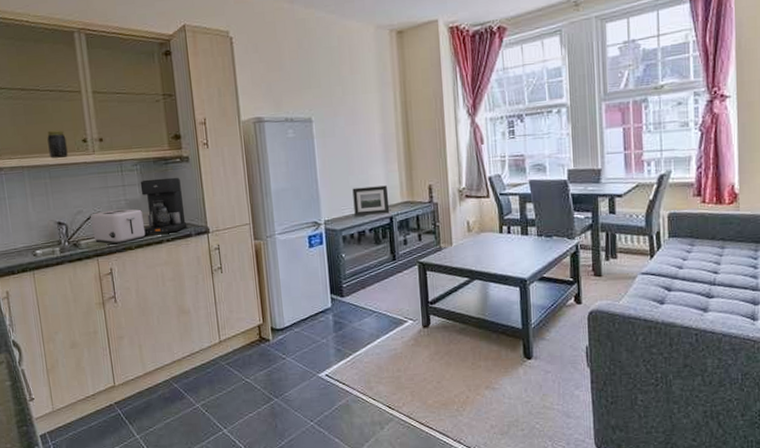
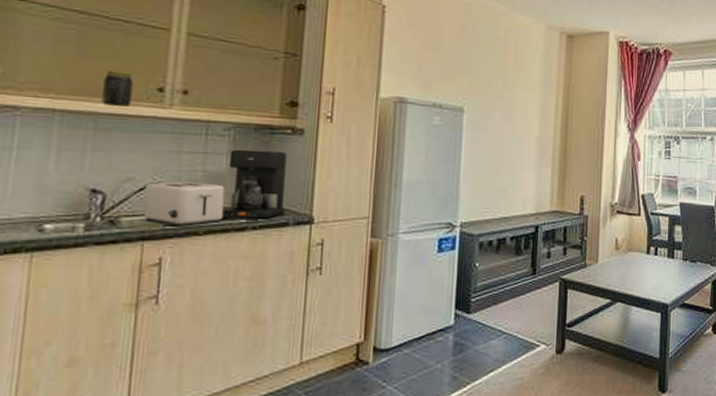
picture frame: present [352,185,390,216] -> none [496,190,537,222]

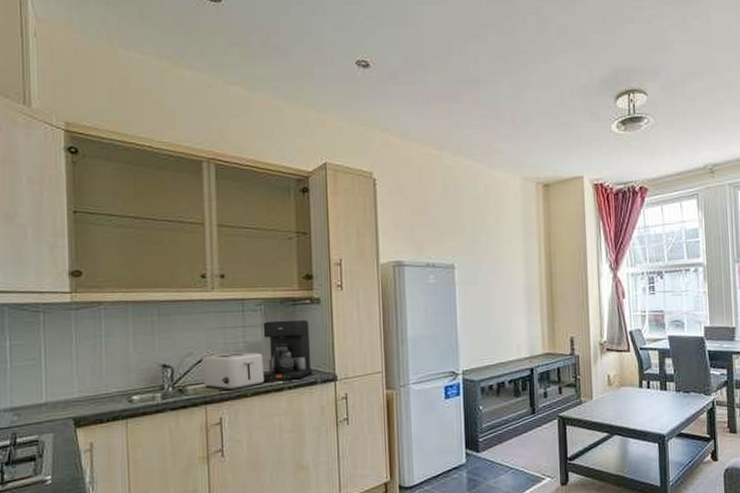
jar: present [101,69,134,108] -> none [160,263,182,295]

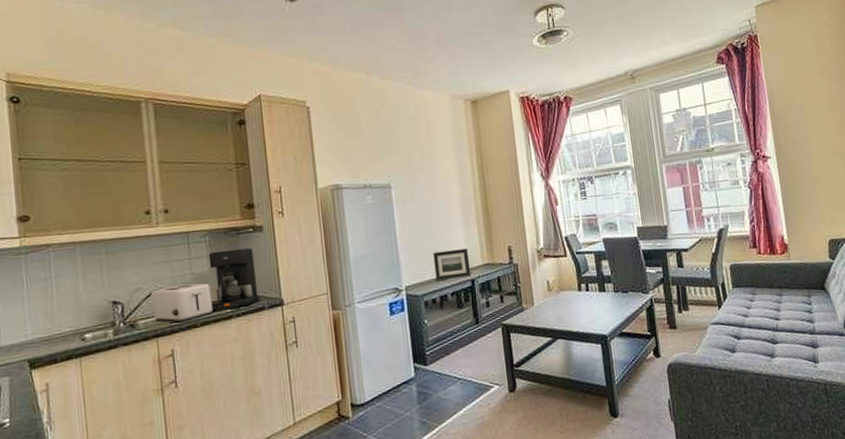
picture frame: none [493,336,531,367] -> present [433,248,472,281]

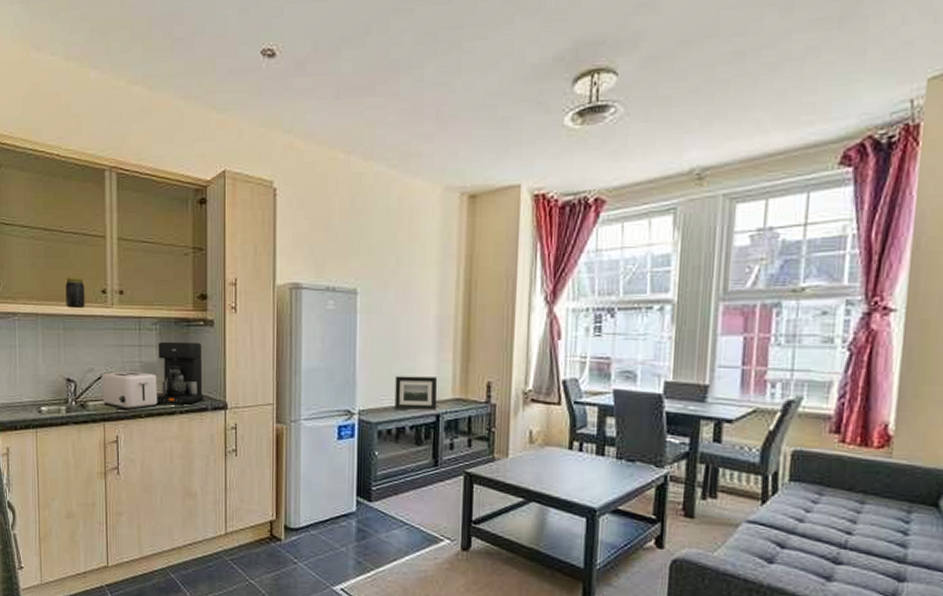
jar: none [105,202,128,233] -> present [65,277,85,309]

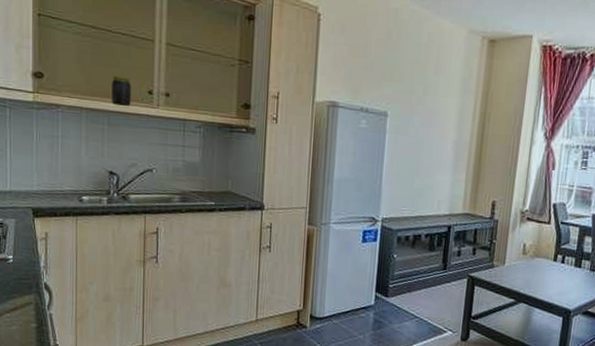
toaster: present [101,371,158,412] -> none [144,168,199,206]
coffee maker: present [157,341,204,405] -> none [197,144,243,203]
picture frame: present [395,376,438,410] -> none [413,190,451,222]

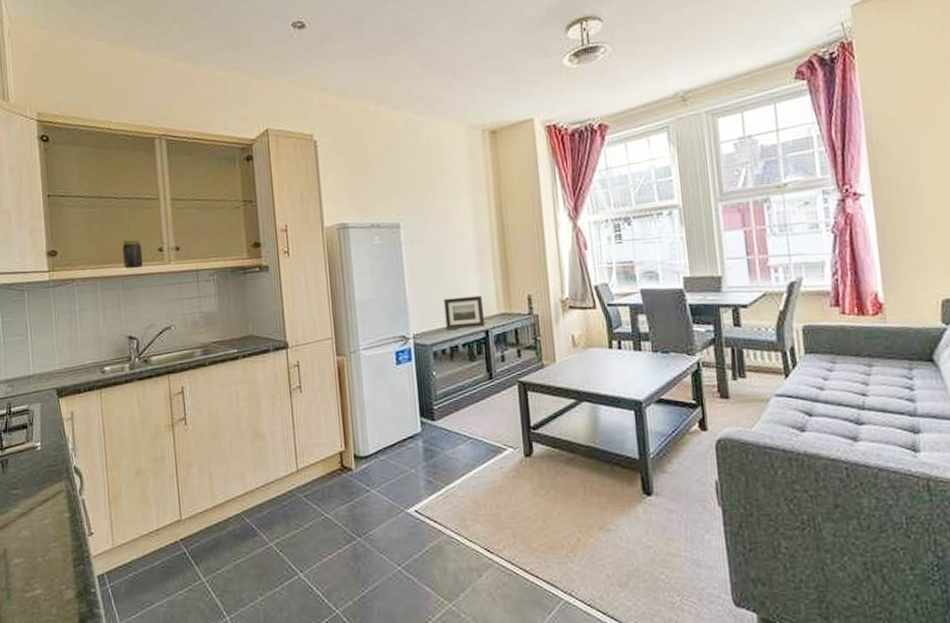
picture frame: none [413,190,451,222] -> present [444,295,486,330]

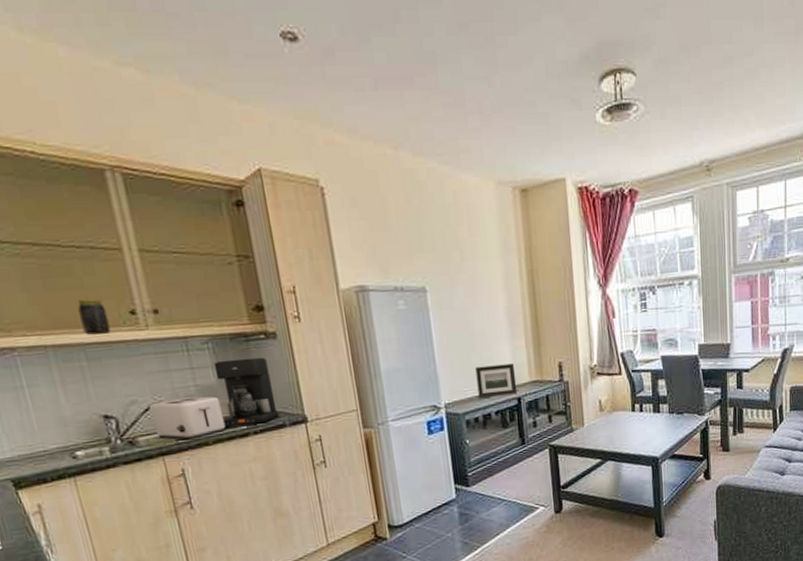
toaster: none [162,322,221,362] -> present [148,396,226,441]
coffee maker: none [216,287,265,350] -> present [213,357,280,427]

